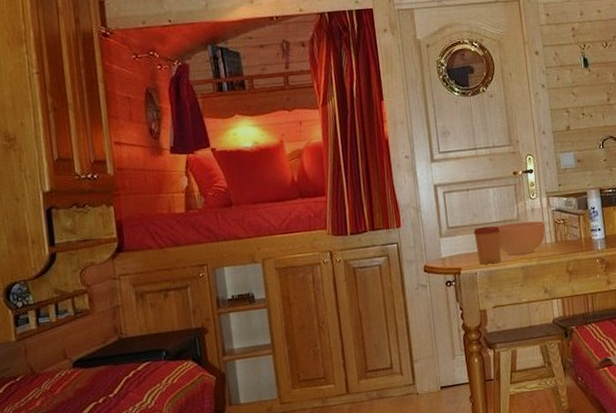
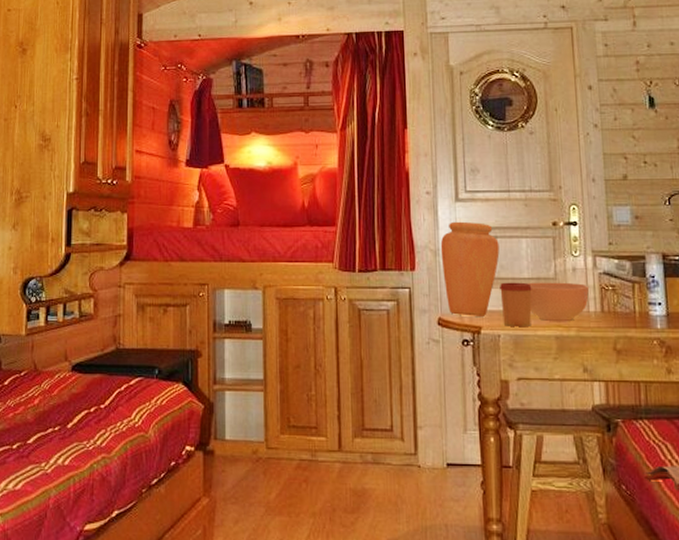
vase: none [421,179,472,261] -> present [440,221,500,316]

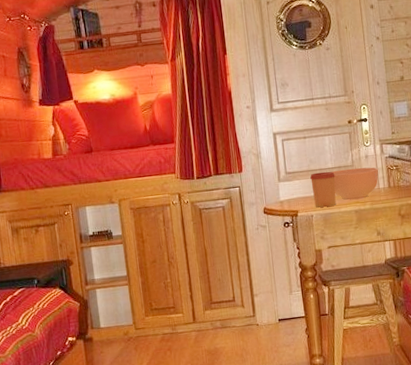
vase: present [440,221,500,316] -> none [261,127,309,204]

